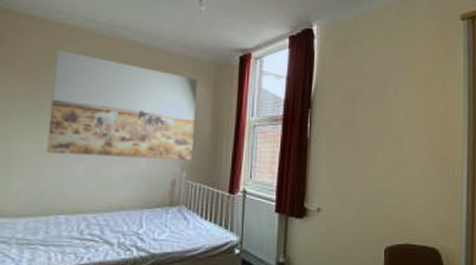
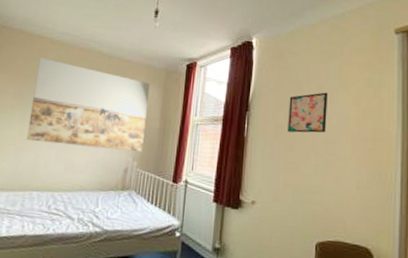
wall art: none [353,85,394,131] -> present [288,92,328,133]

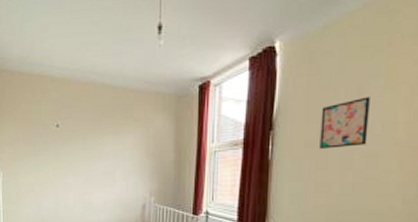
wall art: present [26,57,151,152] -> none [42,98,161,186]

